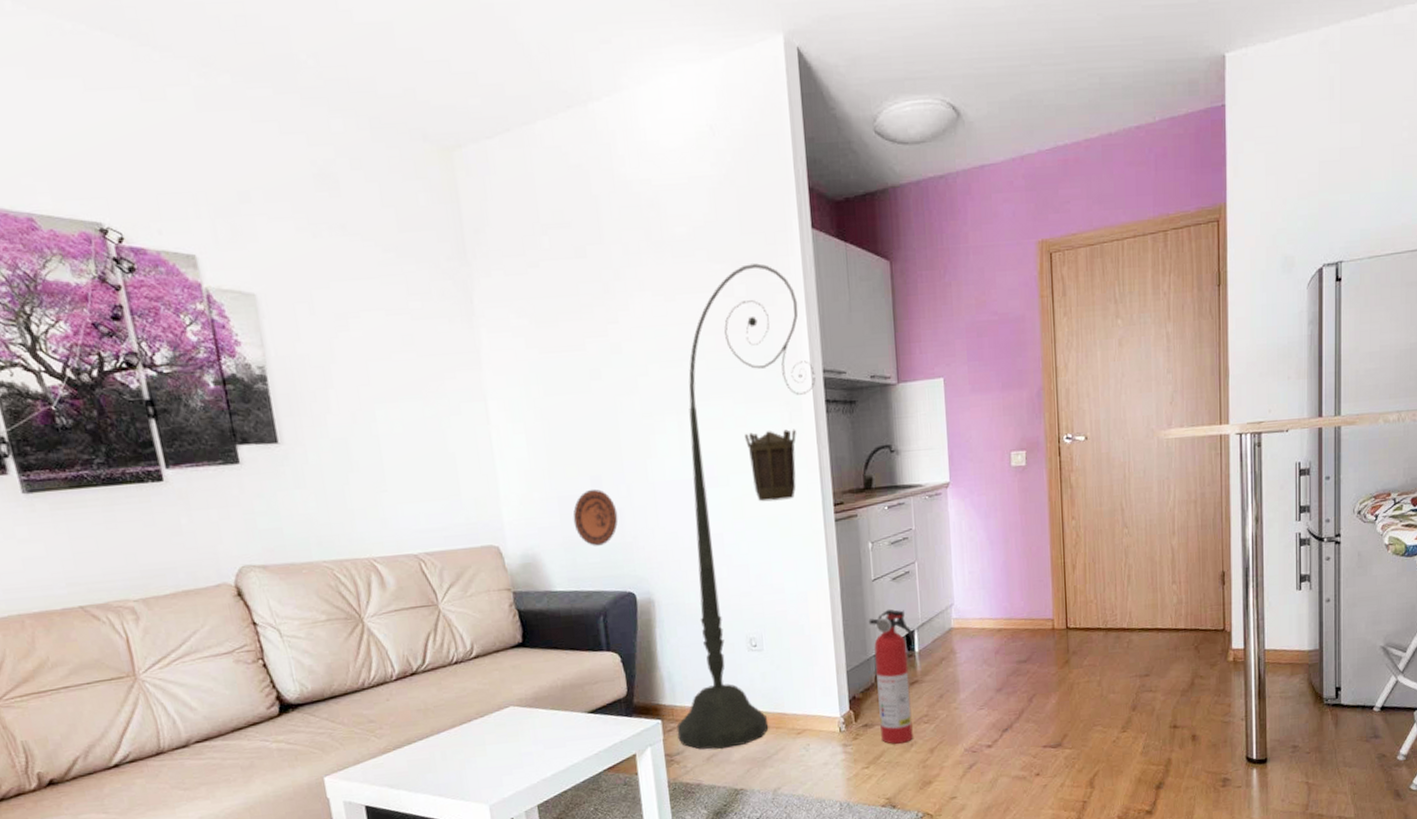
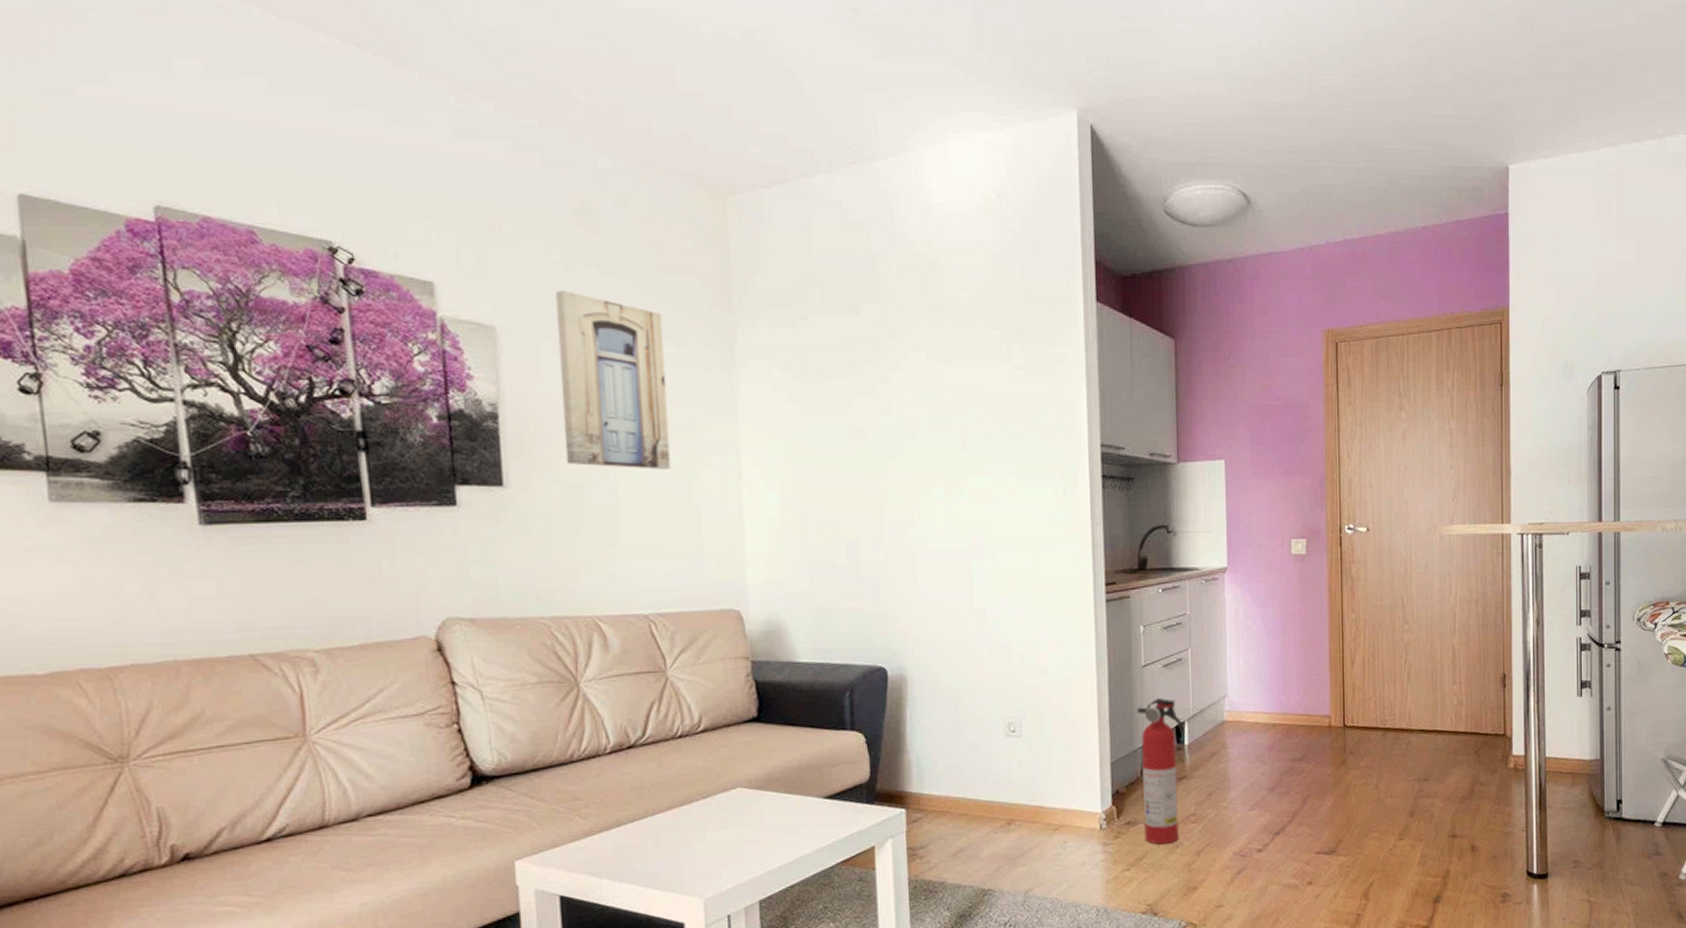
wall art: none [305,254,426,420] -> present [555,291,671,470]
decorative plate: present [573,489,618,546] -> none [824,554,874,616]
floor lamp: present [676,263,816,750] -> none [922,332,1093,844]

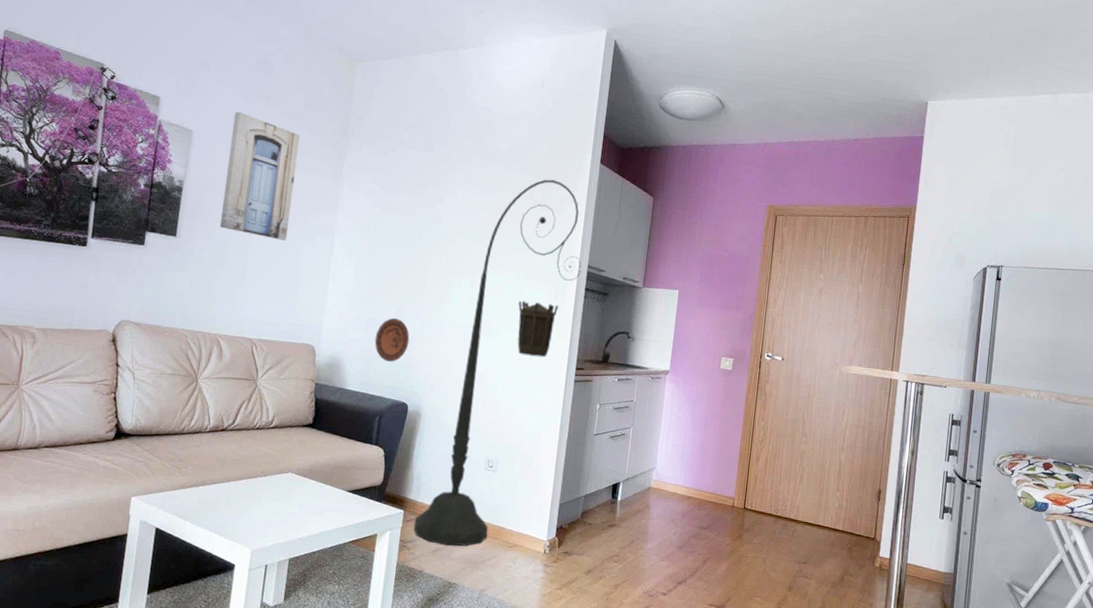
decorative plate: none [824,554,874,616] -> present [374,317,410,362]
floor lamp: none [922,332,1093,844] -> present [413,179,582,546]
fire extinguisher: present [1136,697,1184,845] -> none [576,460,619,575]

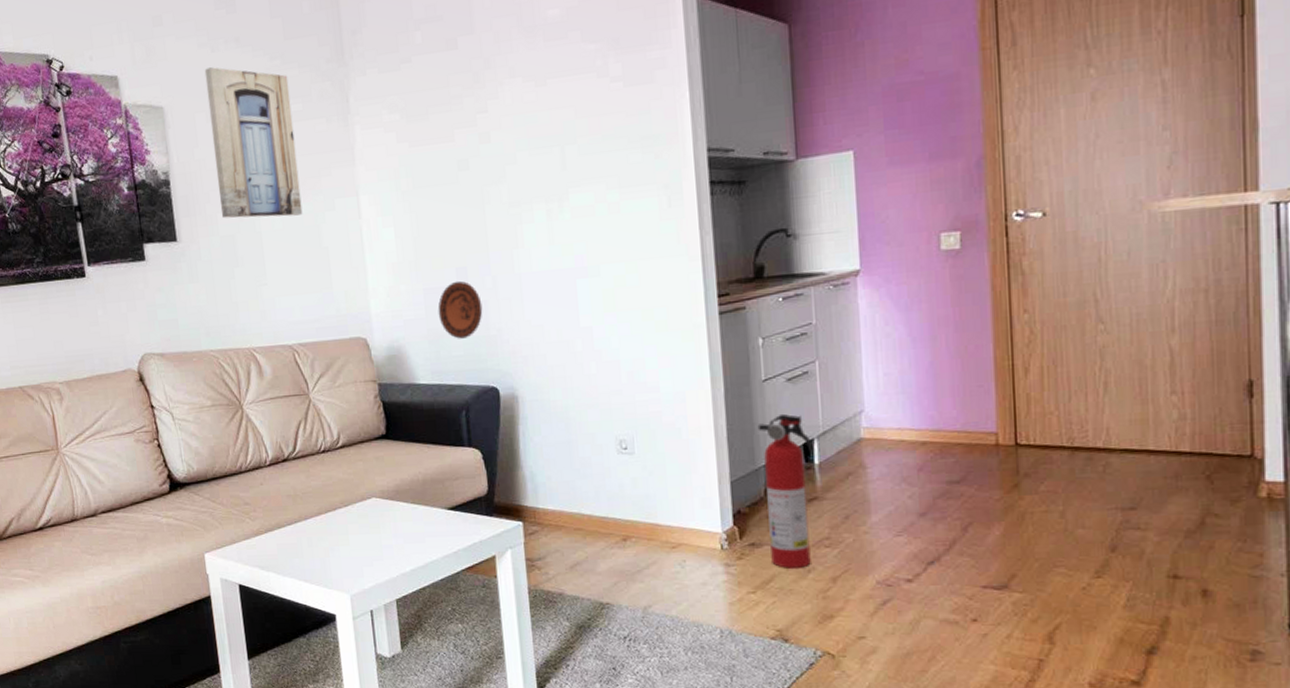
floor lamp: present [413,179,582,546] -> none [538,39,699,557]
fire extinguisher: none [576,460,619,575] -> present [757,413,814,568]

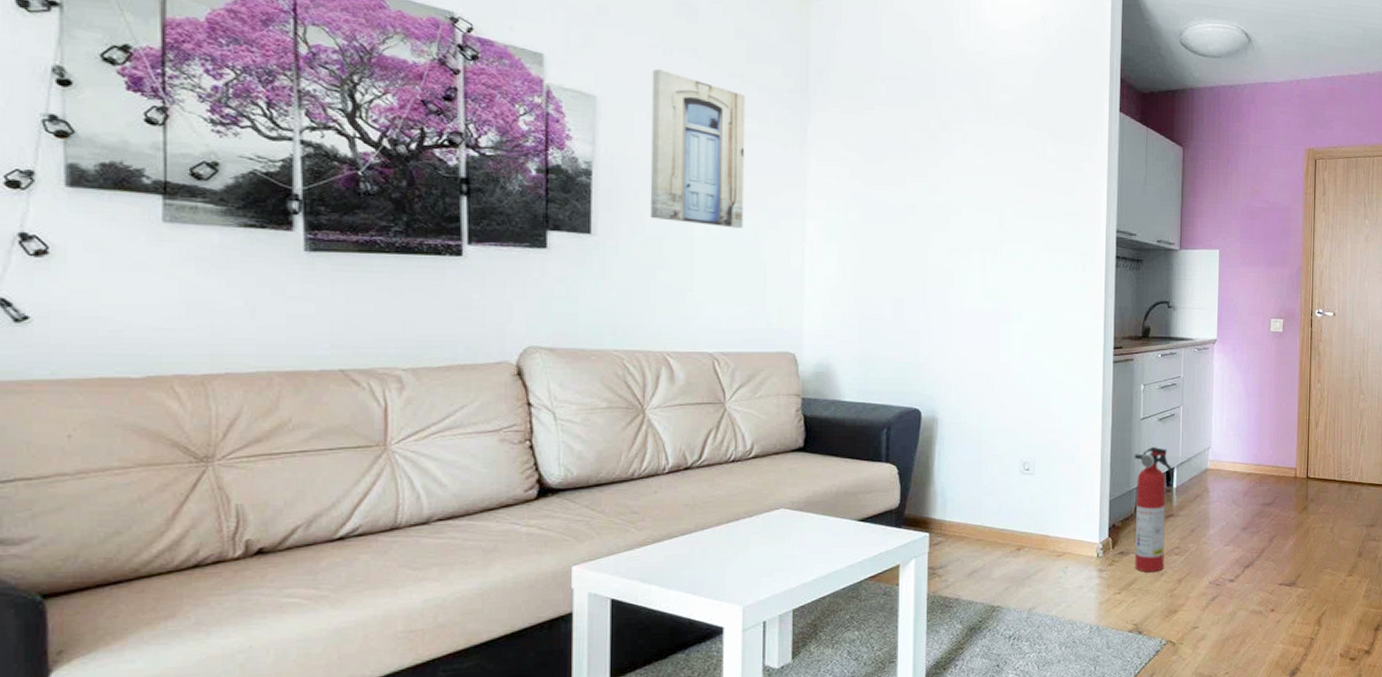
decorative plate: present [437,281,483,339] -> none [871,310,915,363]

